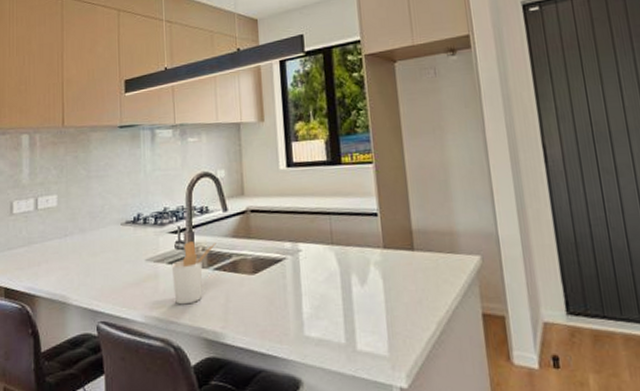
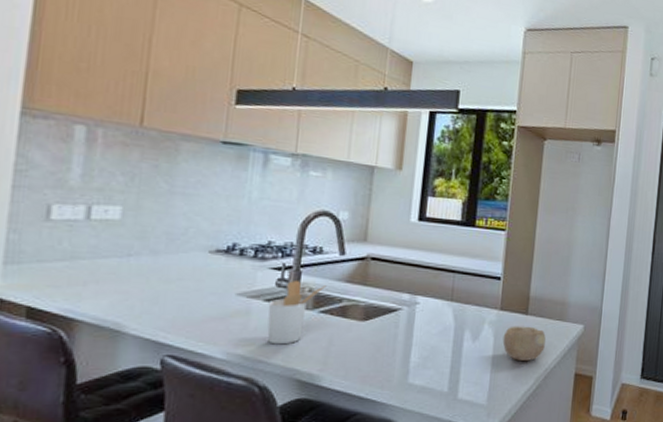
bowl: none [392,263,441,303] -> present [502,326,546,361]

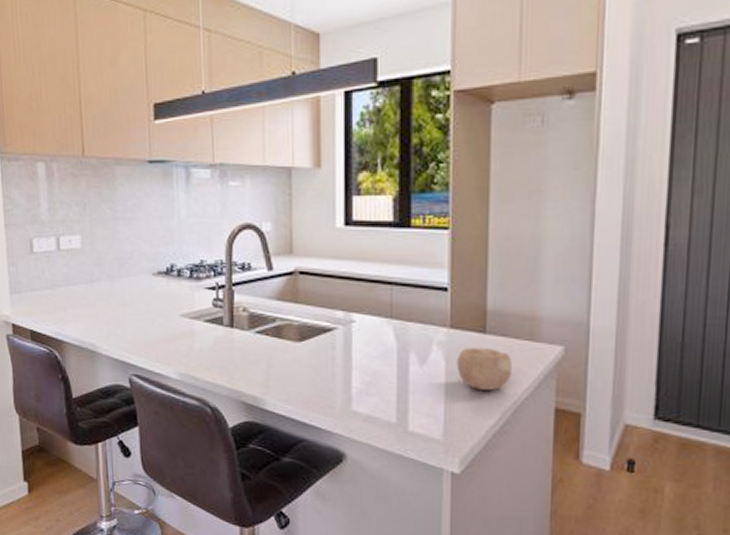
utensil holder: present [267,280,327,345] -> none [208,299,259,366]

